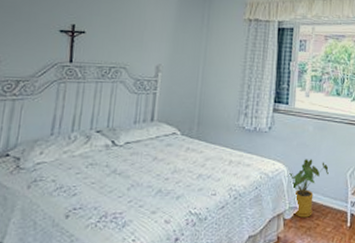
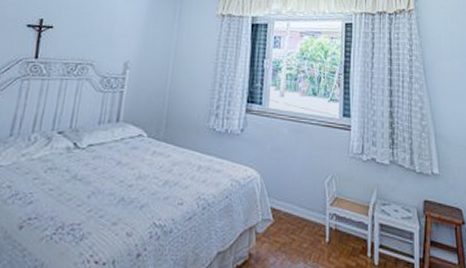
house plant: present [286,159,329,218] -> none [259,165,305,231]

